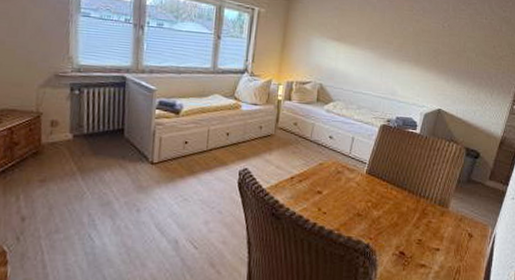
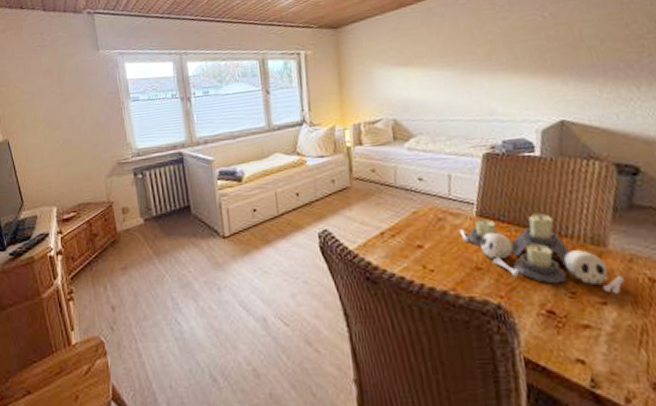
candle holder: none [351,175,453,243] -> present [459,212,624,294]

